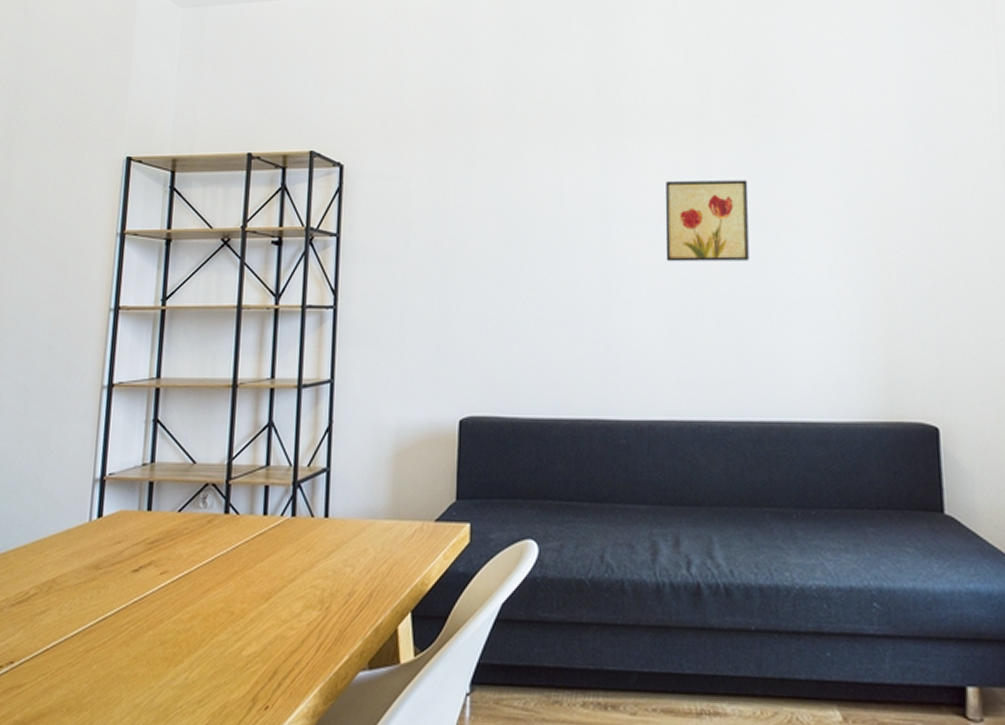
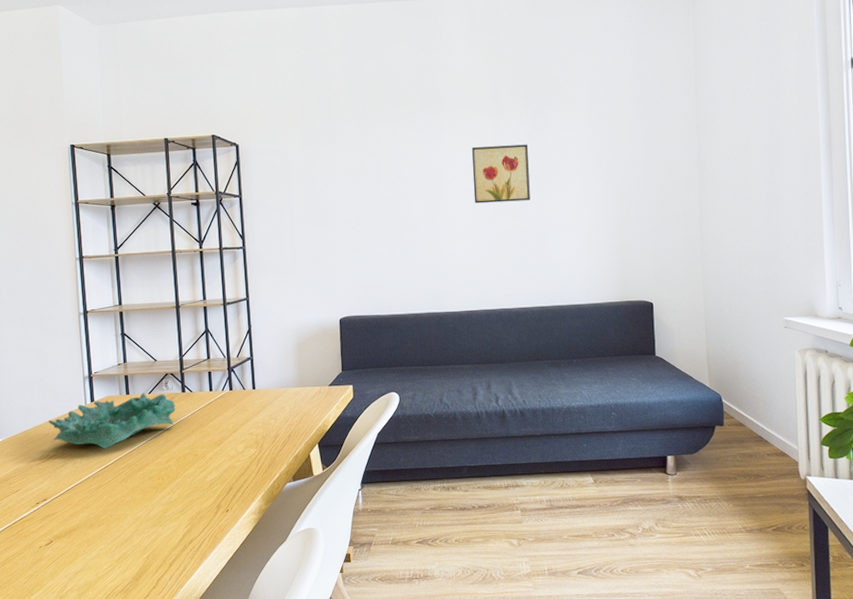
decorative bowl: none [35,510,213,592] -> present [49,393,176,450]

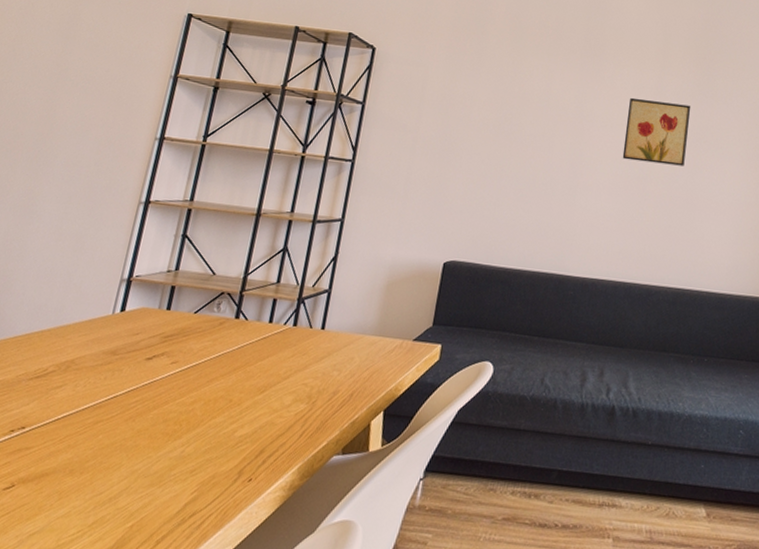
decorative bowl: present [49,393,176,450] -> none [55,311,223,375]

